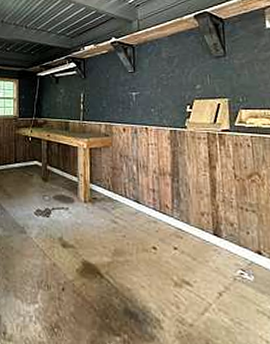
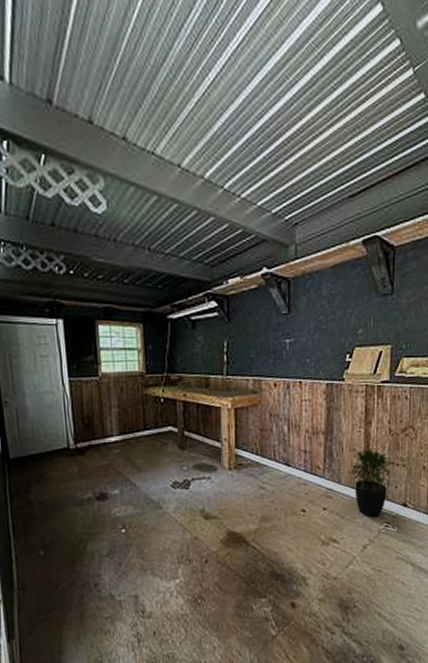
potted plant: none [196,191,243,264] -> present [348,448,393,518]

